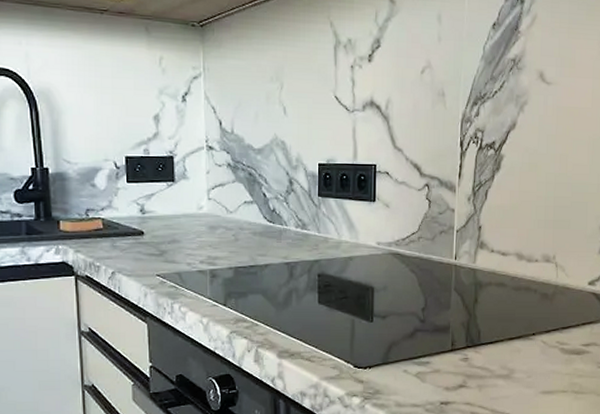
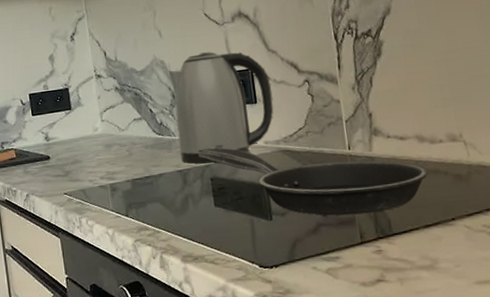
kettle: none [288,139,391,258] -> present [168,51,273,164]
frying pan: none [309,242,520,323] -> present [198,147,428,216]

